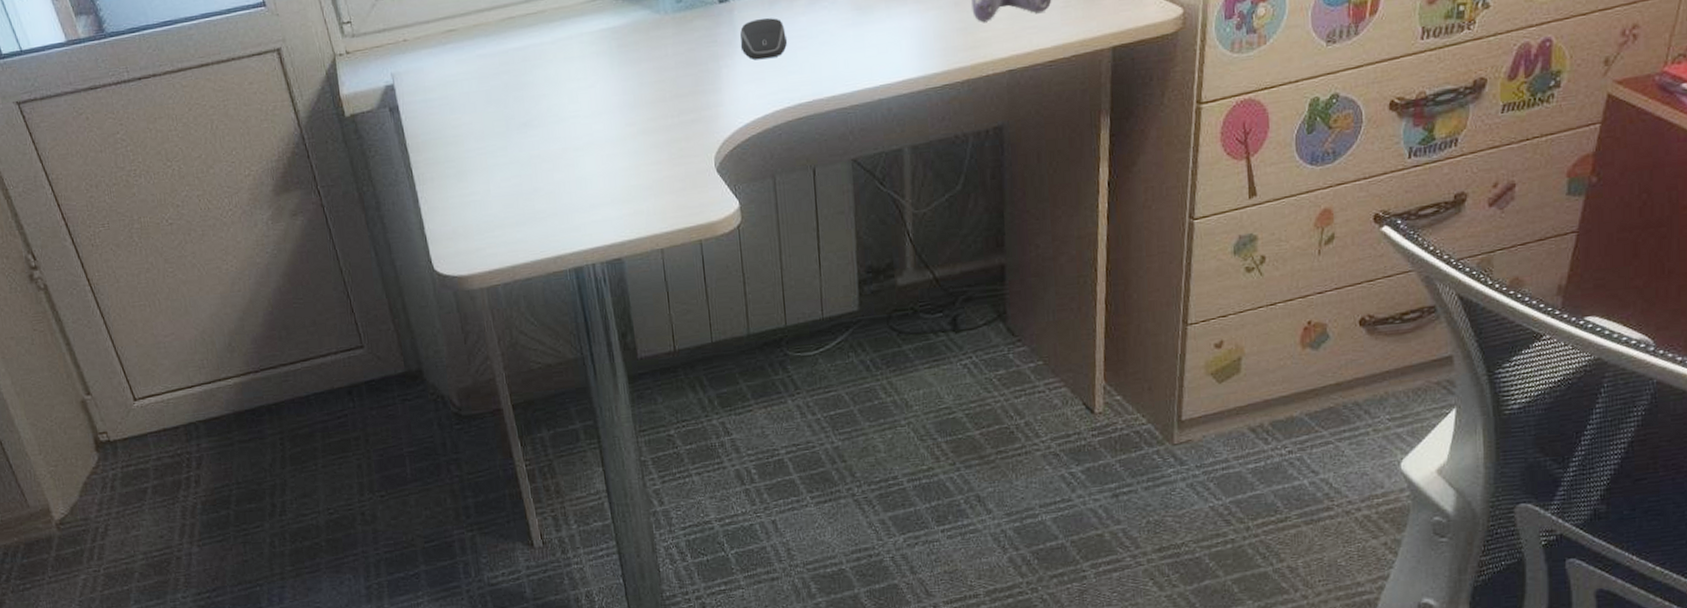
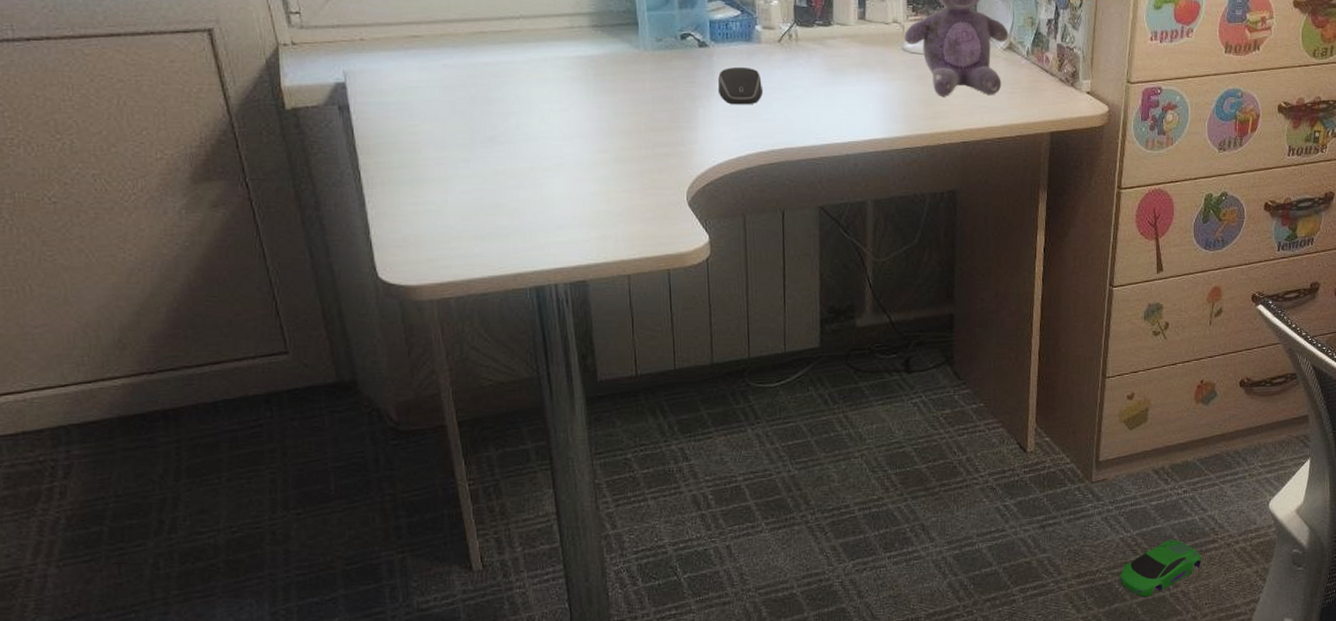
toy car: none [1210,507,1313,573] -> present [1120,539,1202,597]

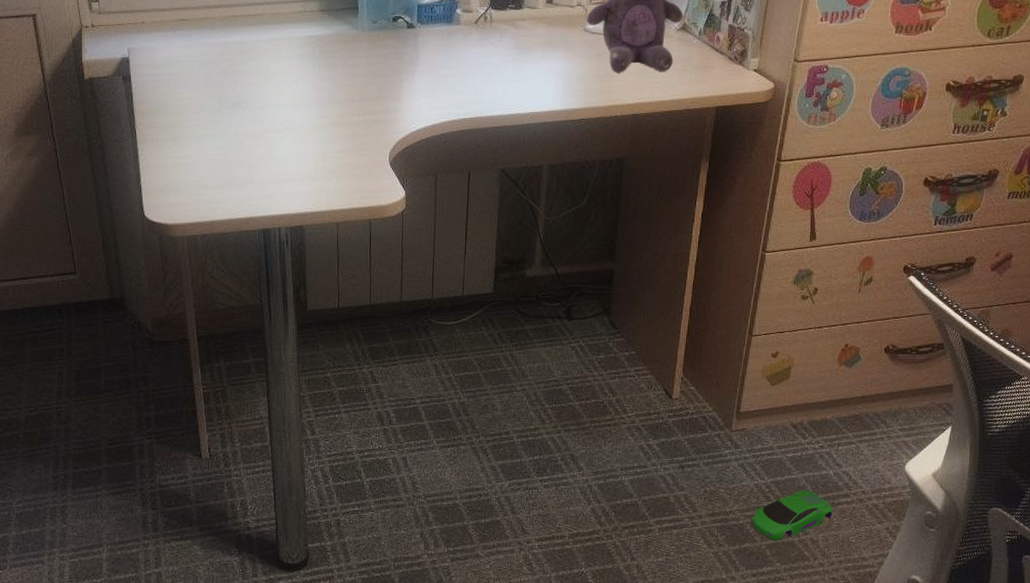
computer mouse: present [717,67,762,105] -> none [420,46,459,79]

